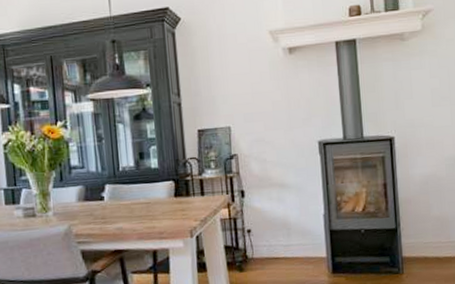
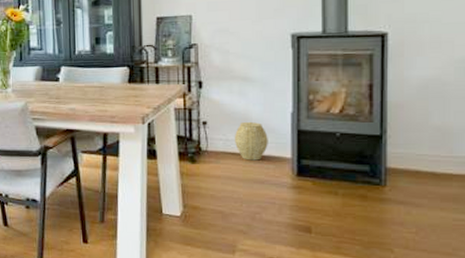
woven basket: none [276,225,306,264] -> present [234,121,268,161]

